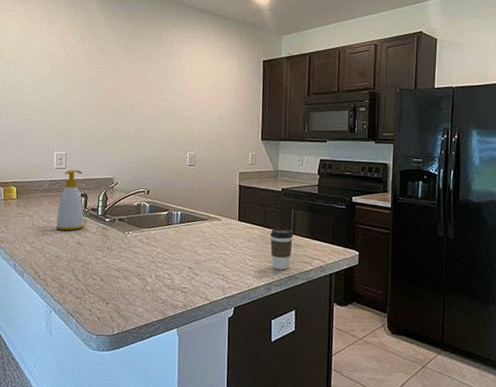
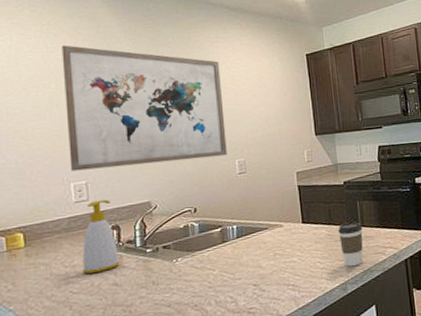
wall art: none [55,32,184,147] -> present [61,45,227,171]

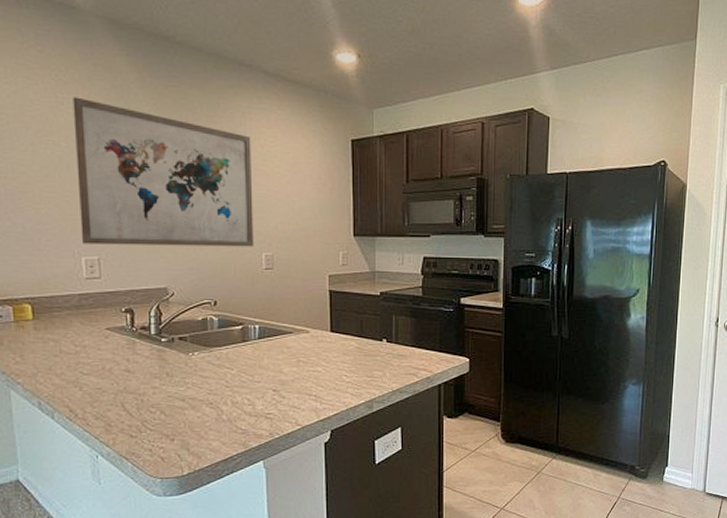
soap bottle: present [82,199,120,274] -> none [93,279,133,357]
coffee cup: present [338,222,363,267] -> none [369,337,396,384]

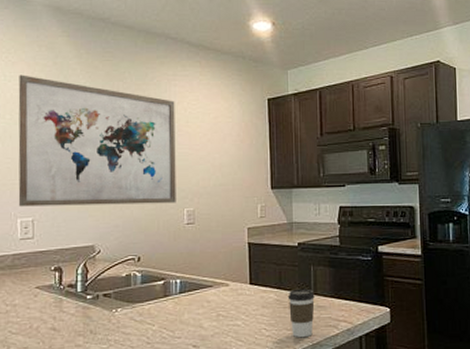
coffee cup: none [369,337,396,384] -> present [288,288,315,337]

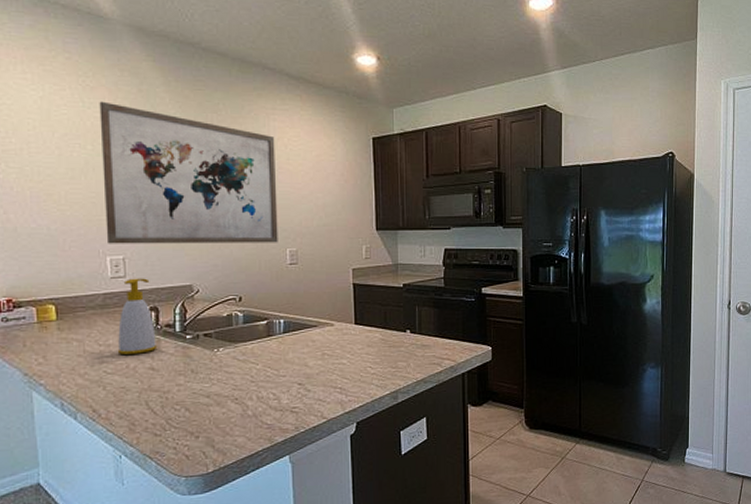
soap bottle: none [22,239,60,316] -> present [117,278,158,356]
coffee cup: present [288,288,315,337] -> none [393,328,419,374]

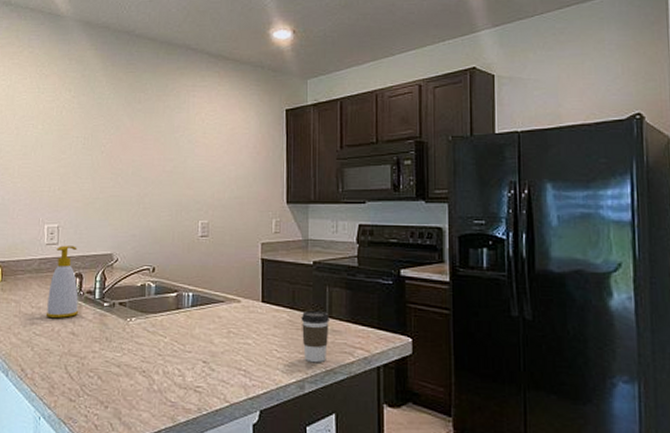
wall art: present [99,101,278,244] -> none [46,87,193,215]
coffee cup: none [393,328,419,374] -> present [301,310,329,362]

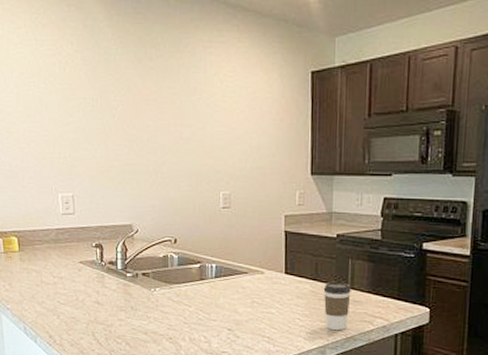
soap bottle: present [45,245,79,319] -> none [68,215,102,289]

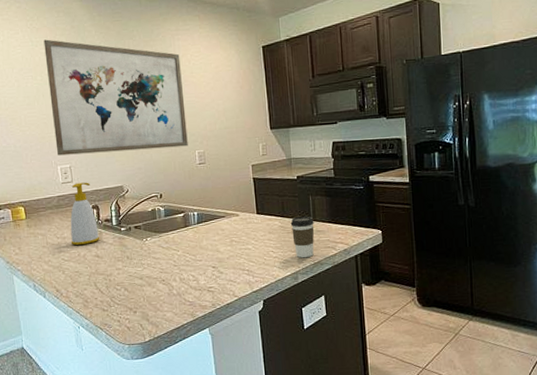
wall art: none [50,38,212,186] -> present [43,39,188,156]
soap bottle: none [68,215,102,289] -> present [70,182,100,246]

